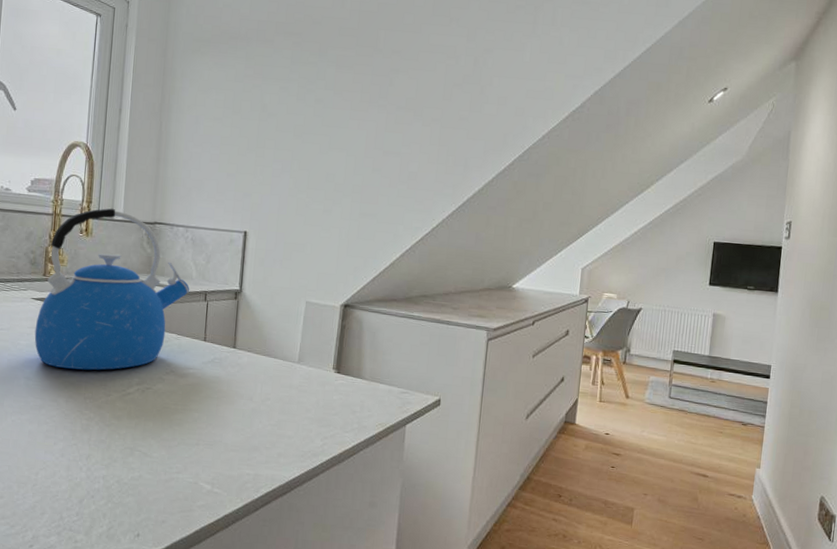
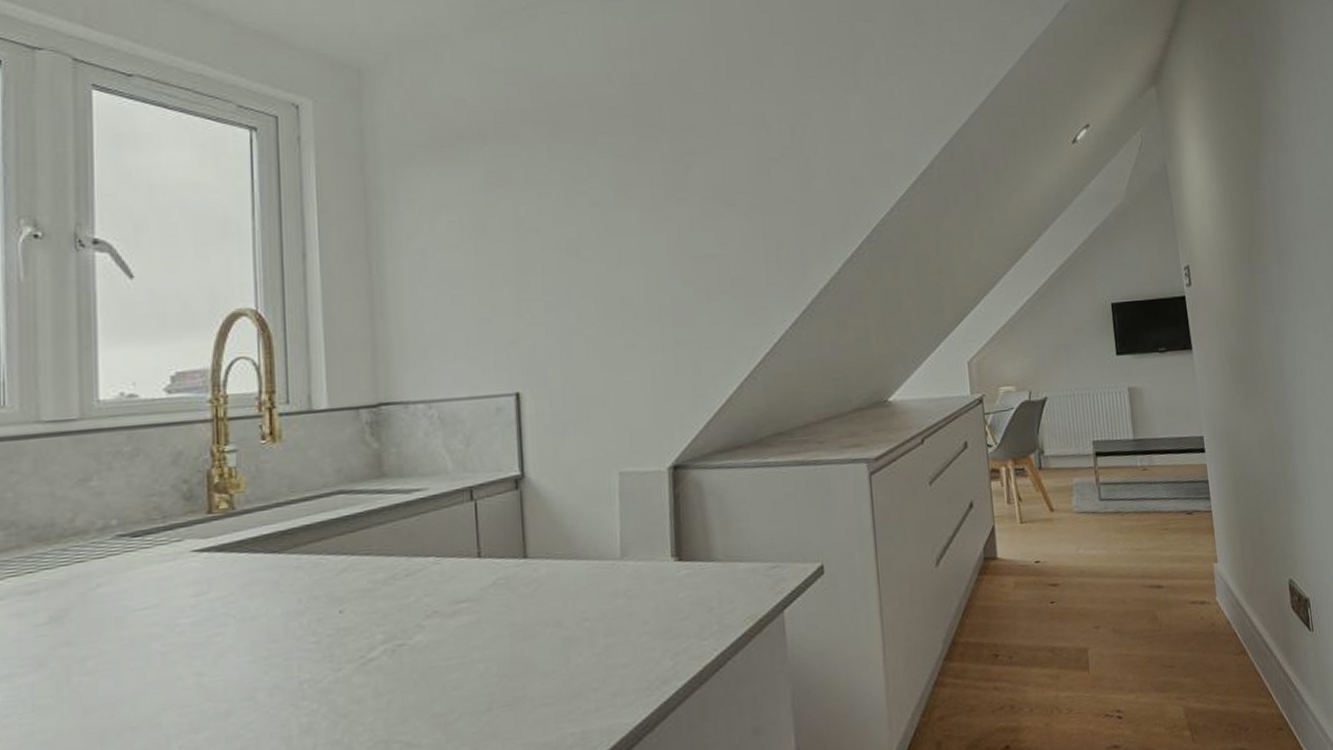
kettle: present [34,208,190,371] -> none [203,396,447,648]

